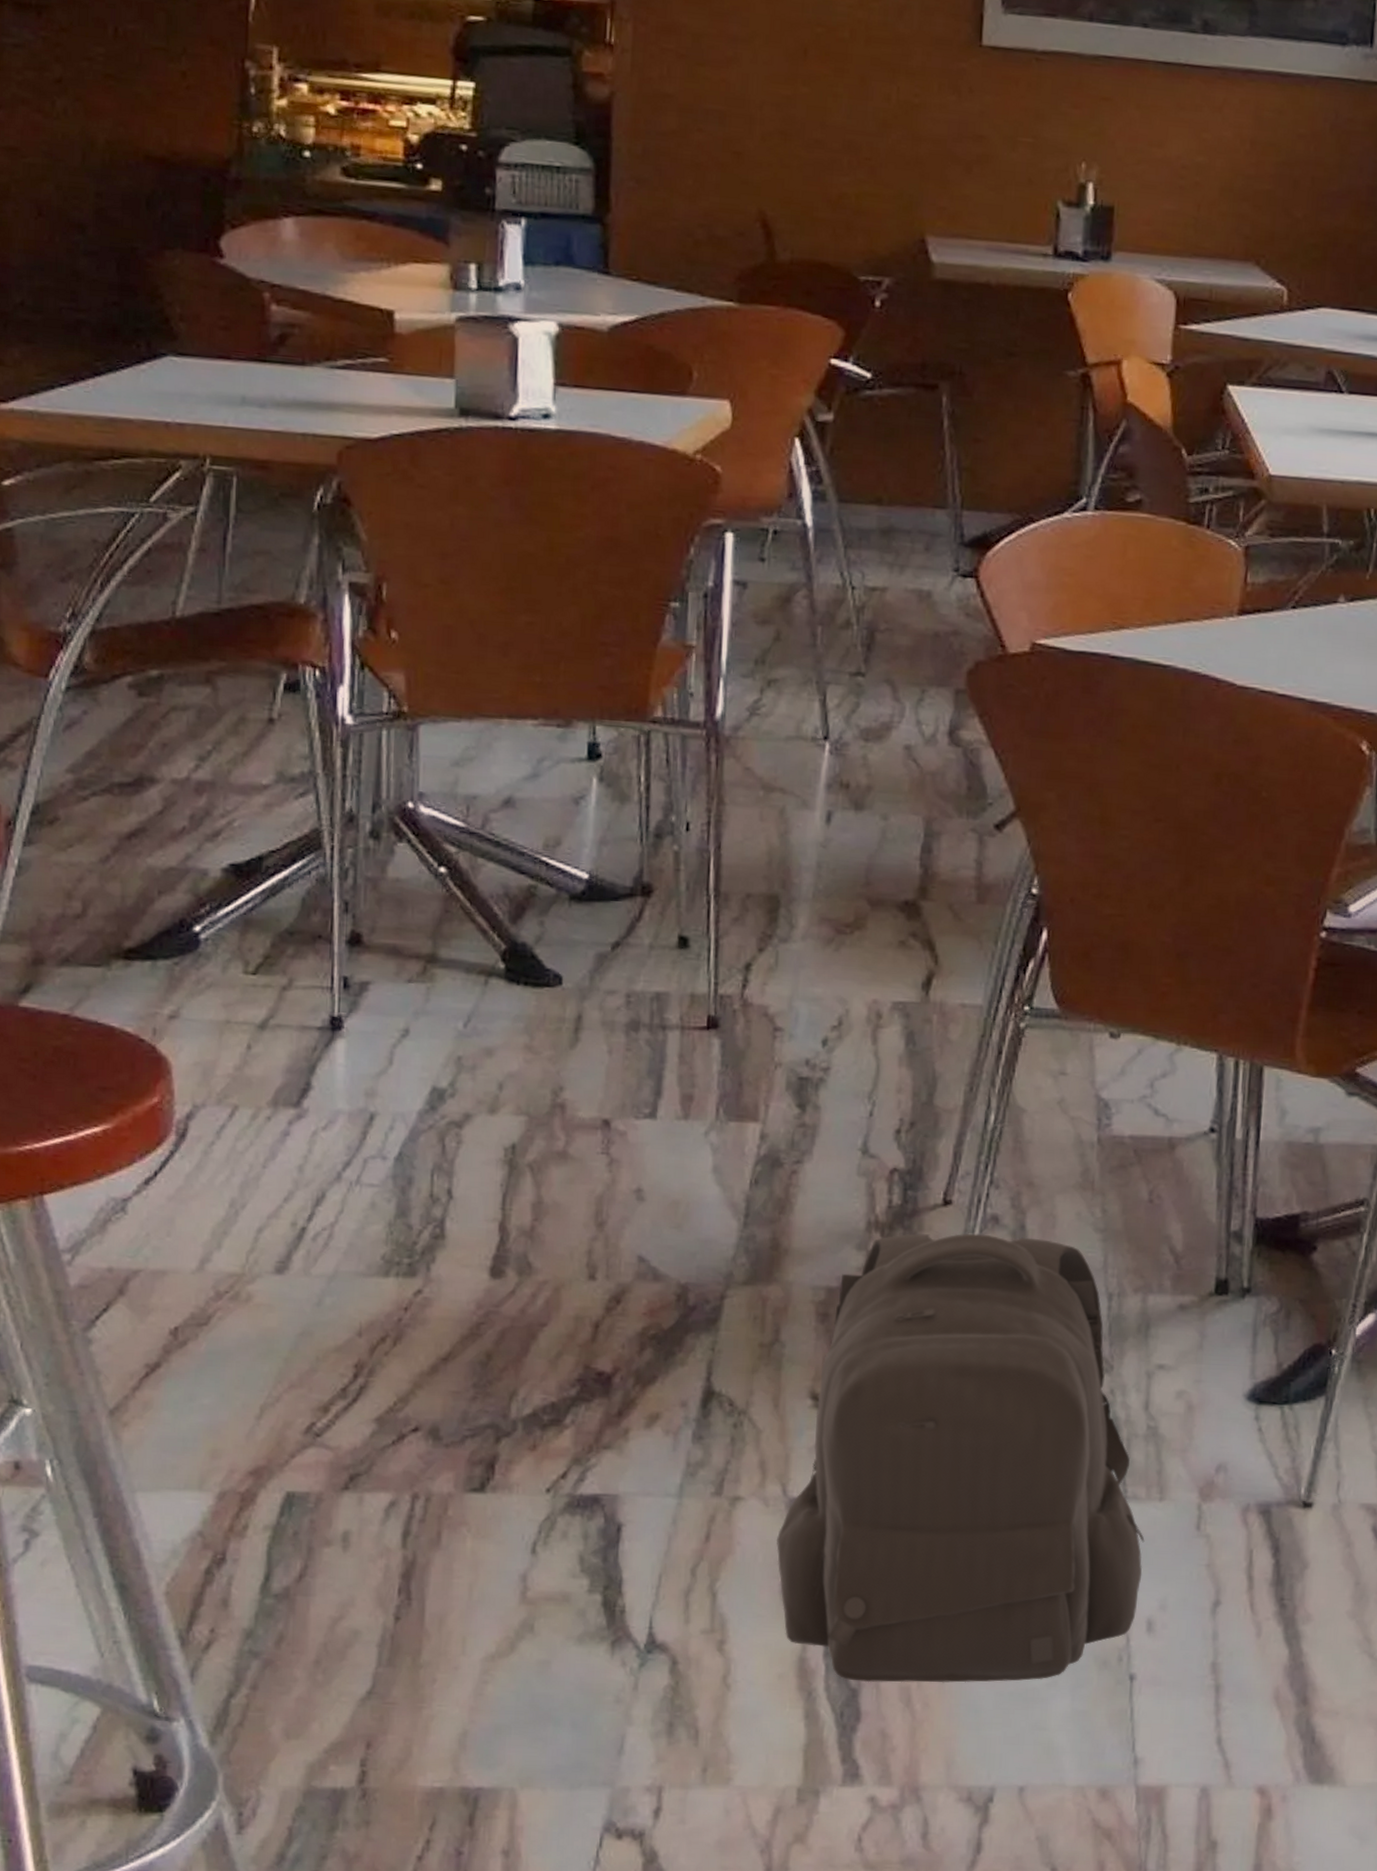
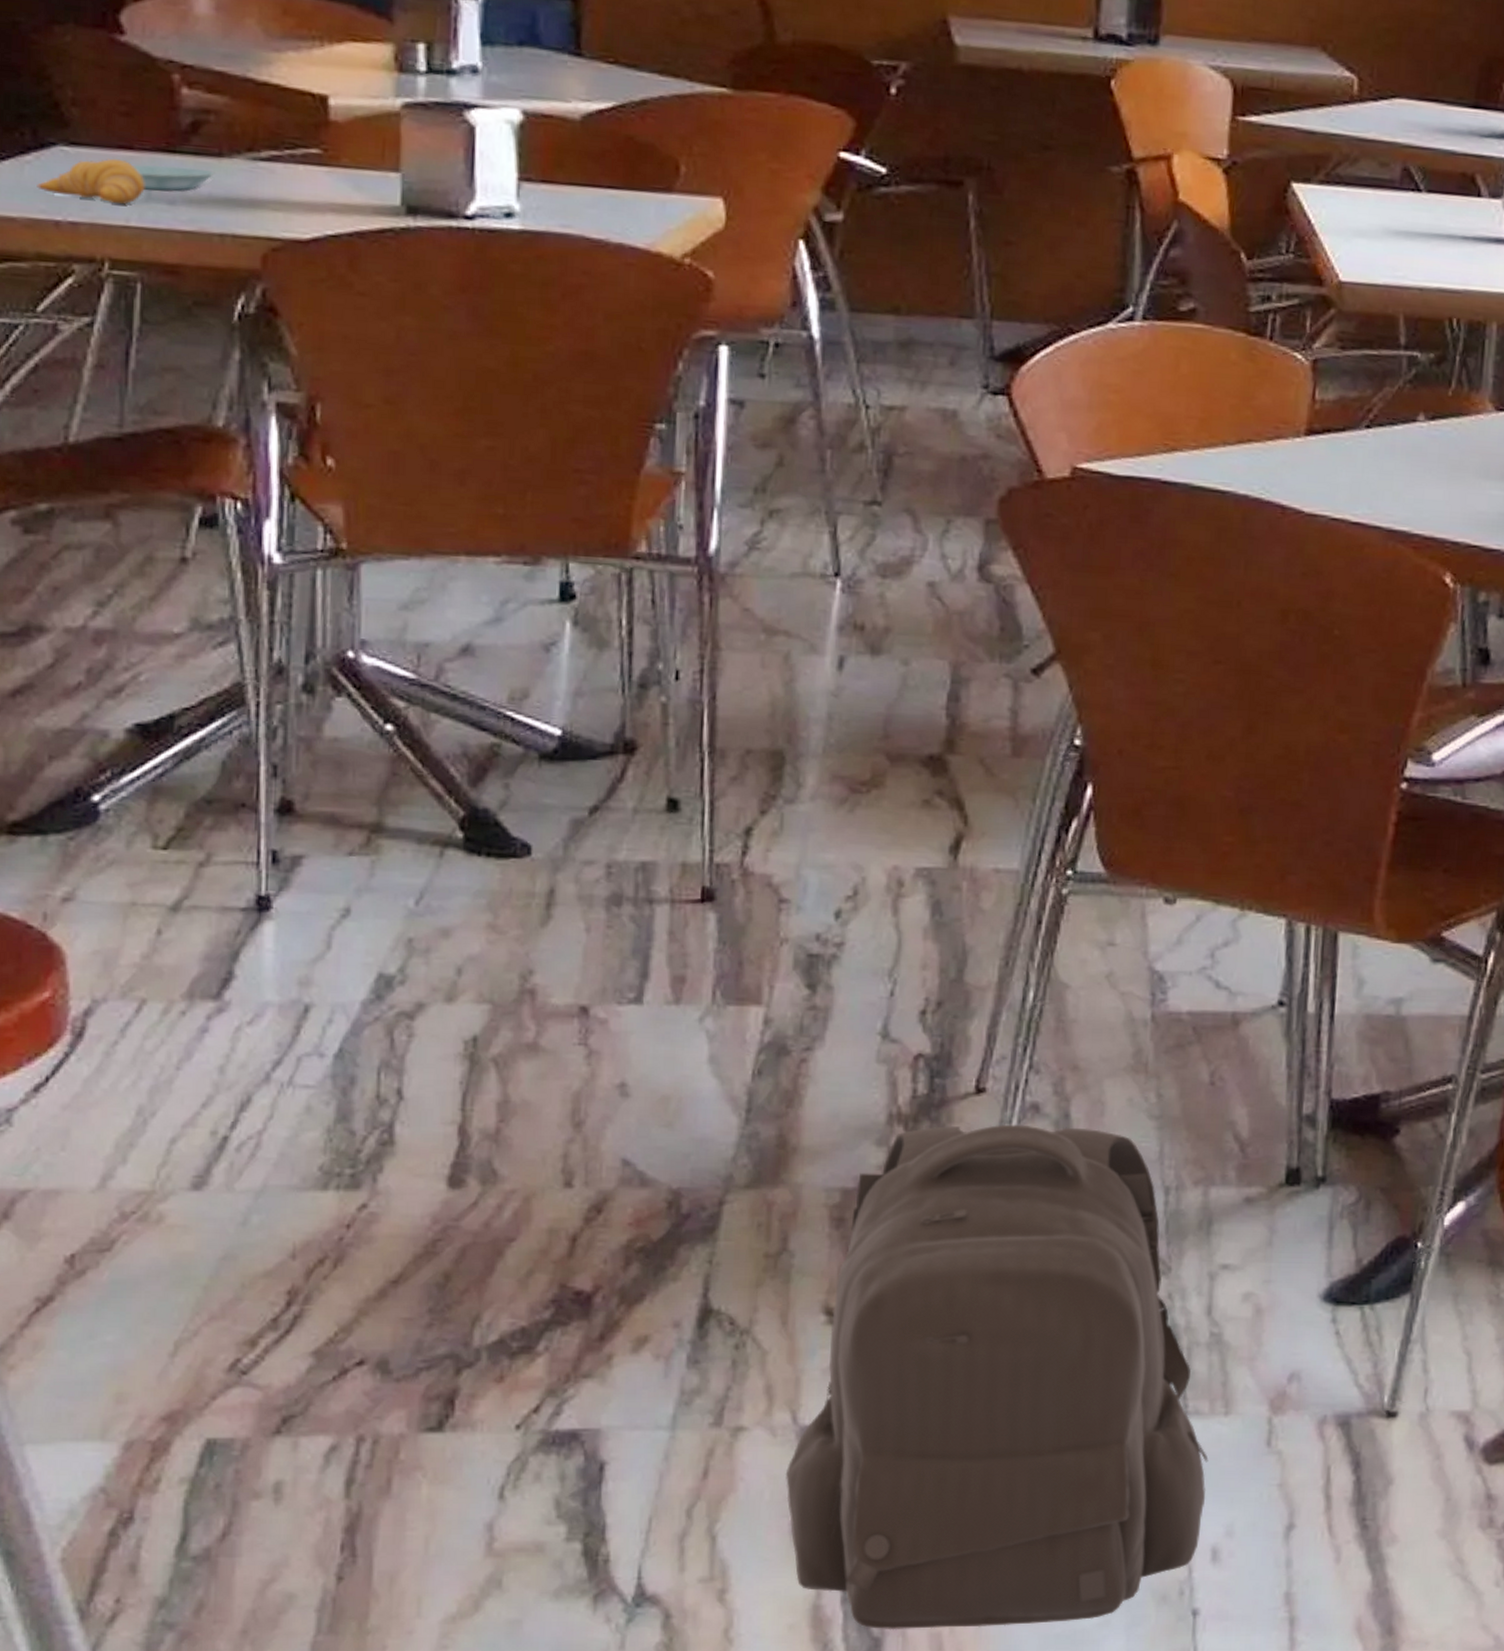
croissant: none [150,366,240,408] -> present [37,158,145,205]
saucer: none [229,372,297,397] -> present [132,164,213,192]

